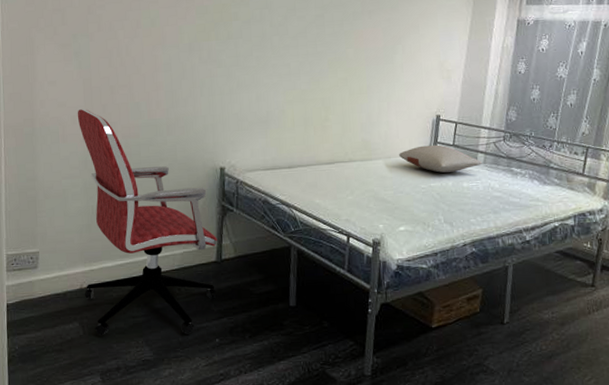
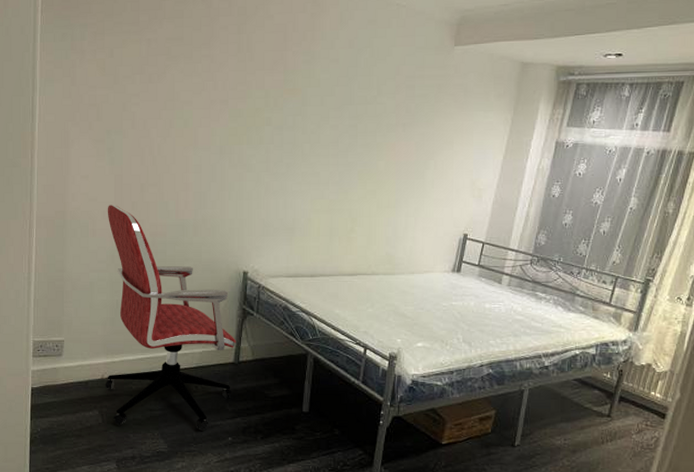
pillow: present [399,144,483,173] -> none [423,263,507,292]

